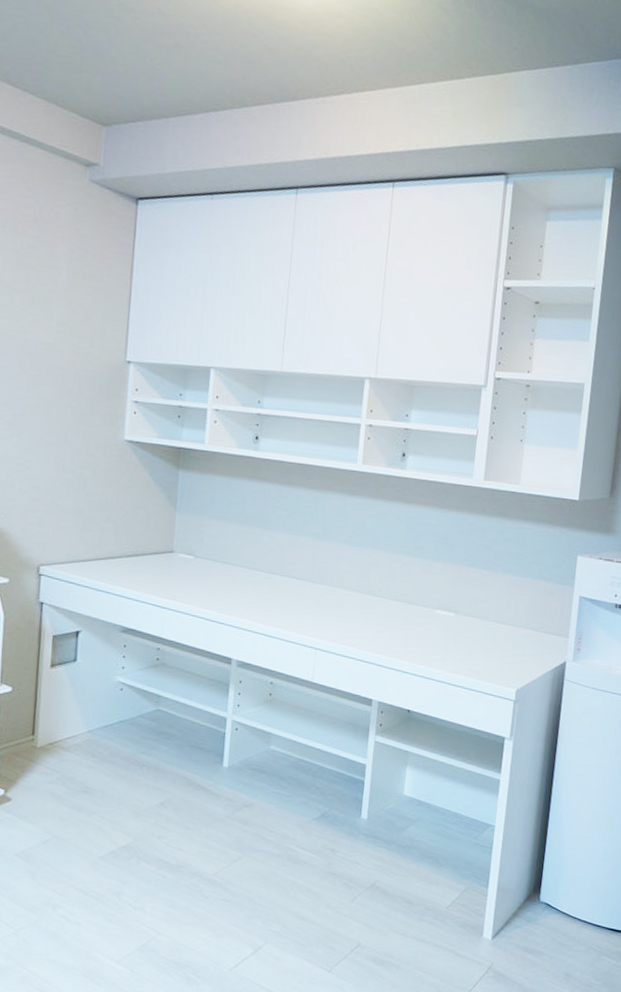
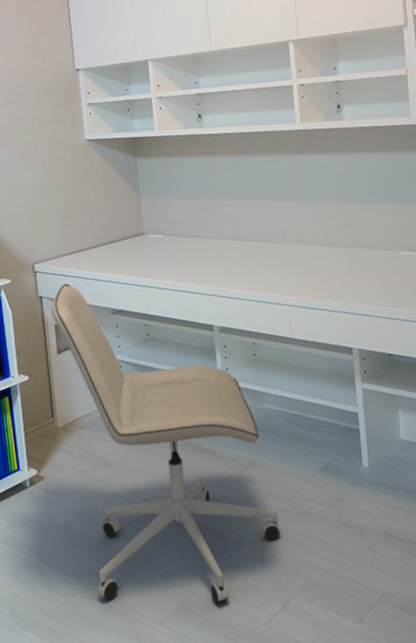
office chair: none [51,592,266,946] -> present [51,283,281,604]

